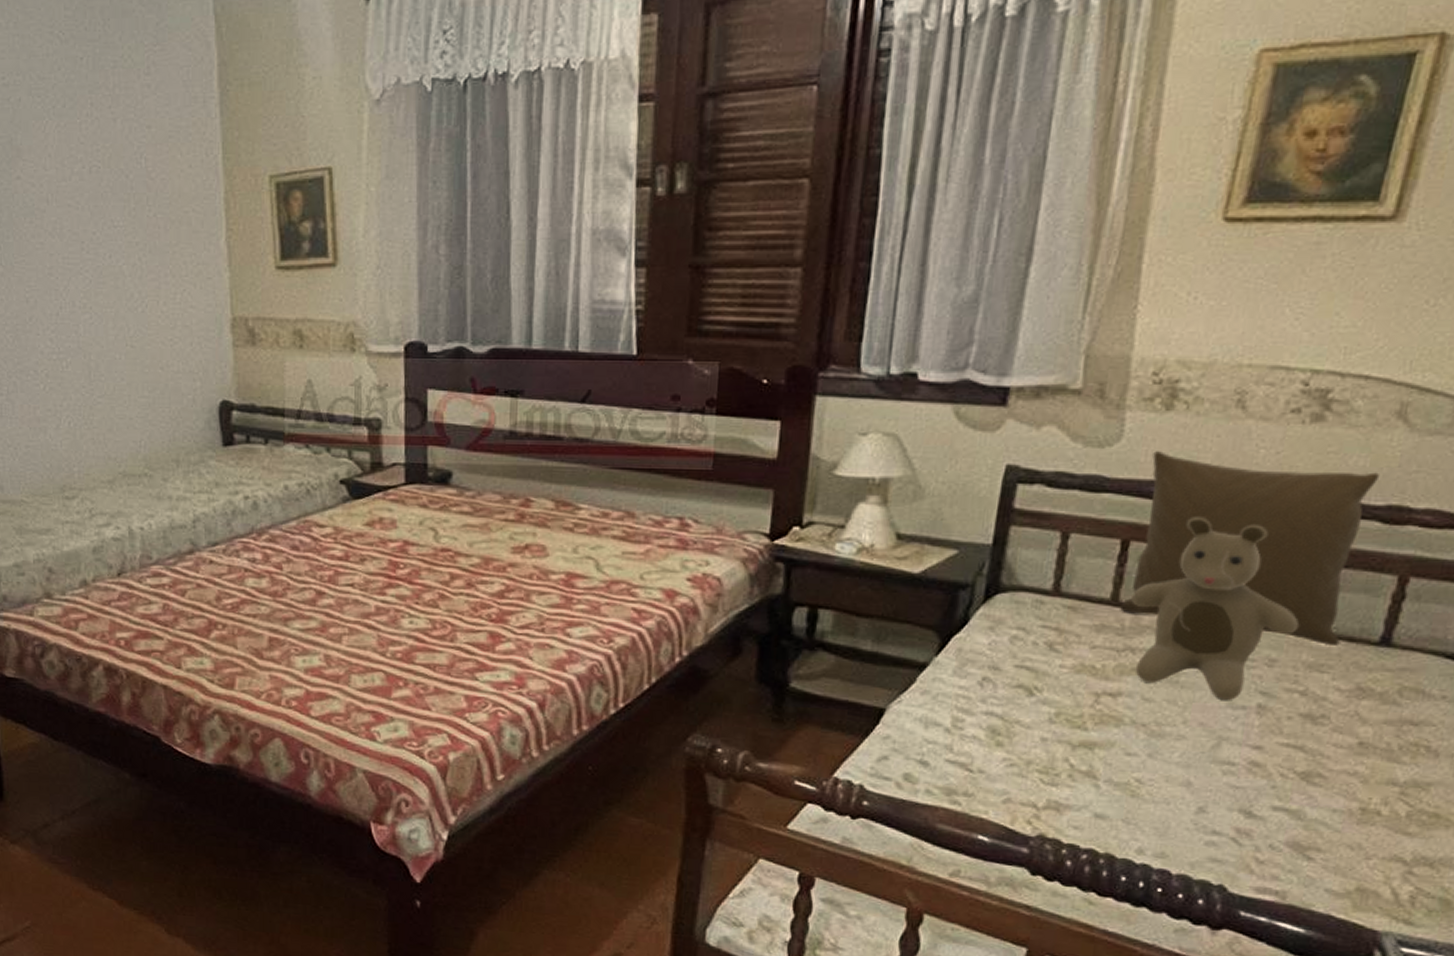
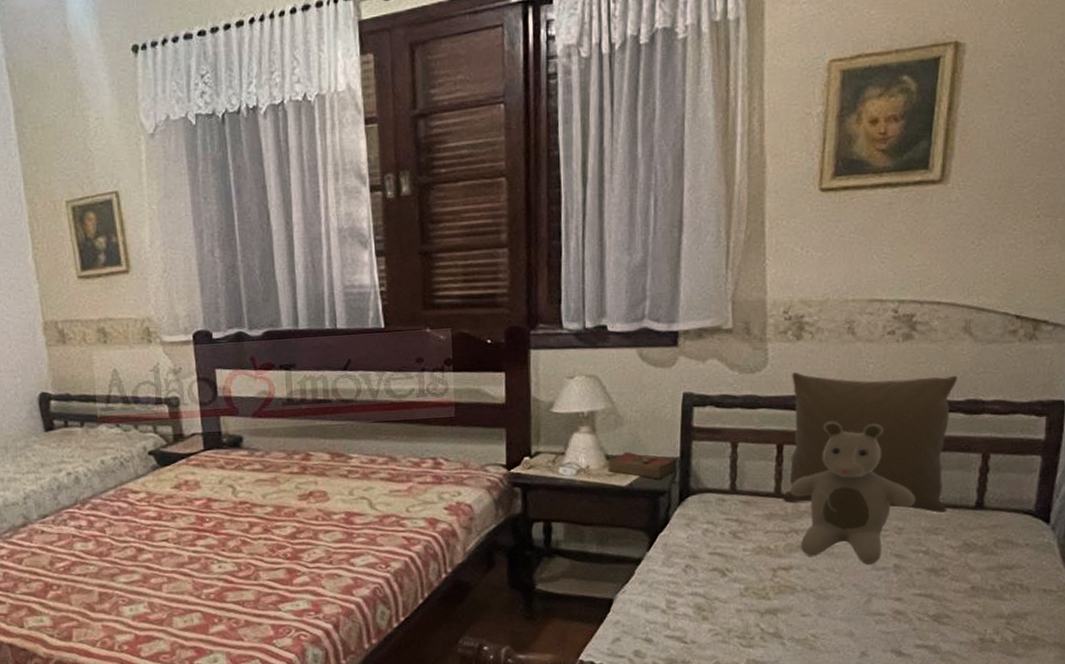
book: none [897,531,989,569] -> present [607,451,678,479]

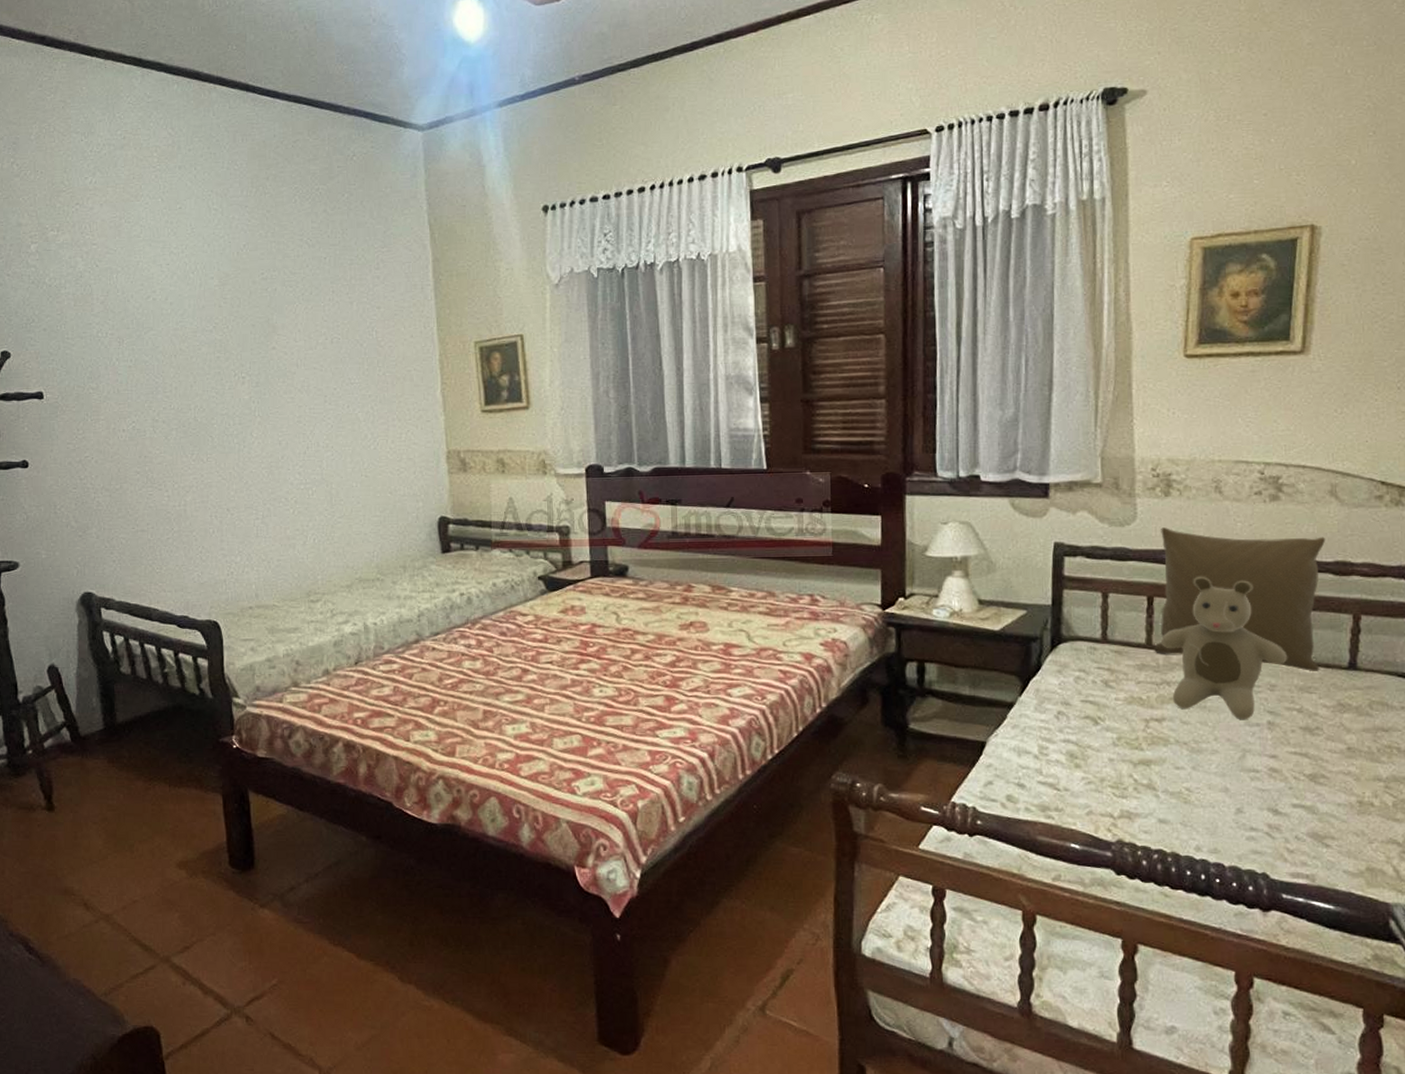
book: present [607,451,678,479] -> none [980,596,1049,625]

